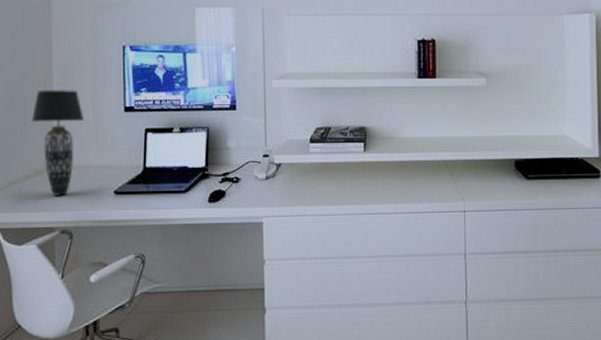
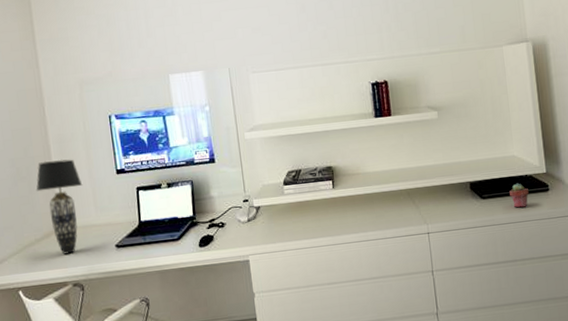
potted succulent: none [557,165,578,193] -> present [509,183,529,208]

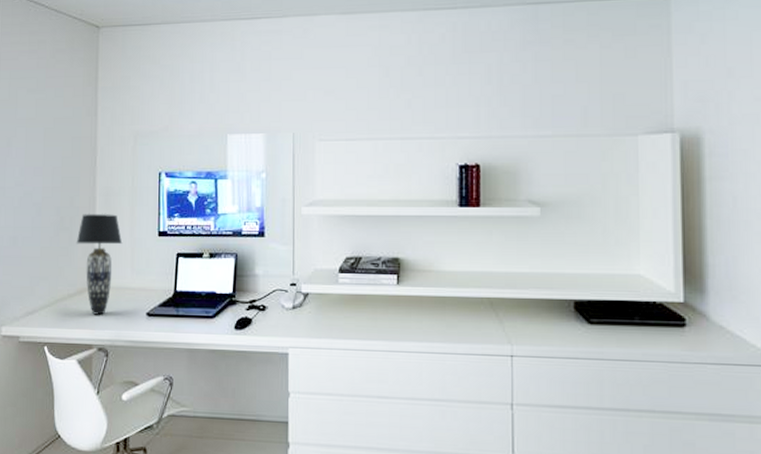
potted succulent: present [509,183,529,208] -> none [628,310,656,343]

